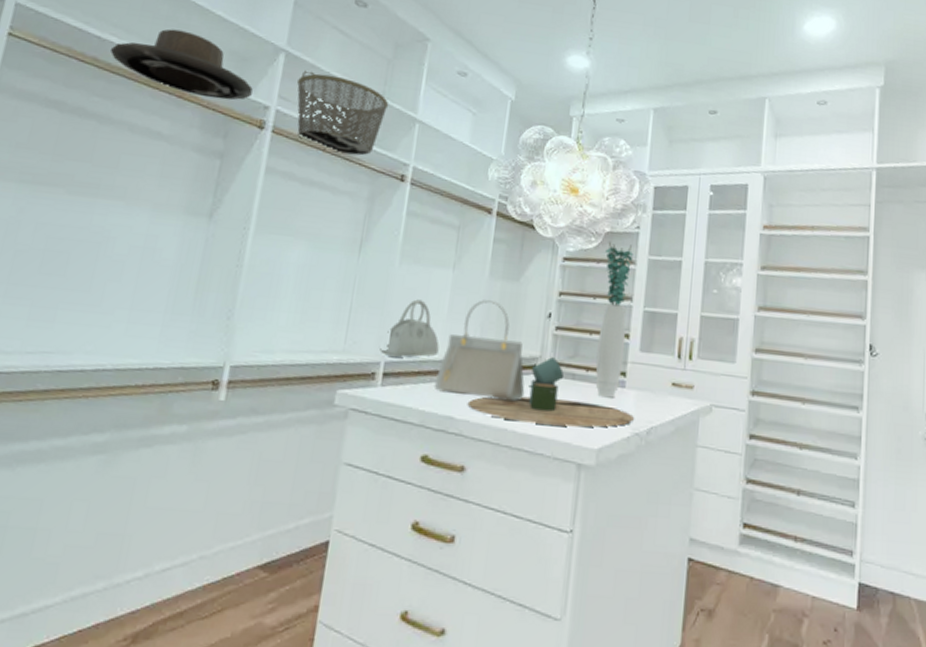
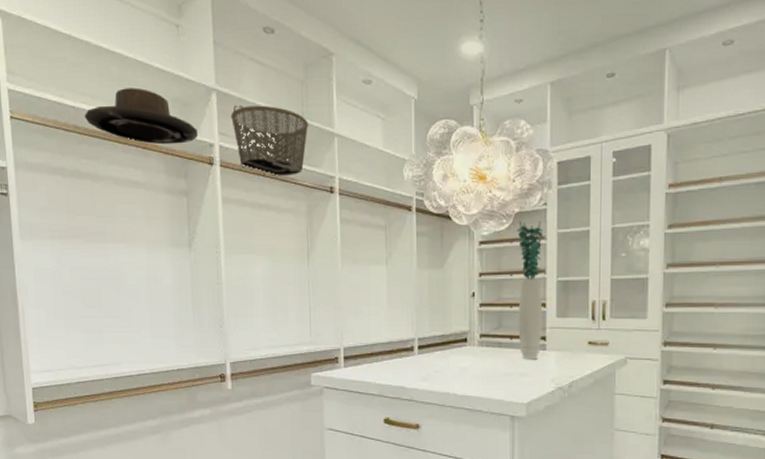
handbag: present [378,299,440,358] -> none [337,294,385,344]
handbag: present [433,300,525,402] -> none [385,288,460,370]
decorative tray: present [467,357,635,428] -> none [414,330,557,386]

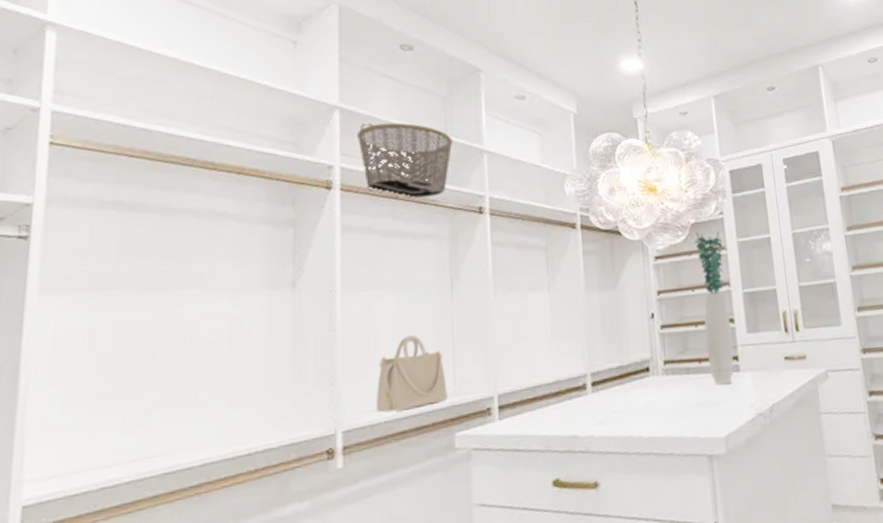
hat: present [84,87,198,145] -> none [158,106,313,169]
handbag: none [252,293,305,352] -> present [375,335,447,413]

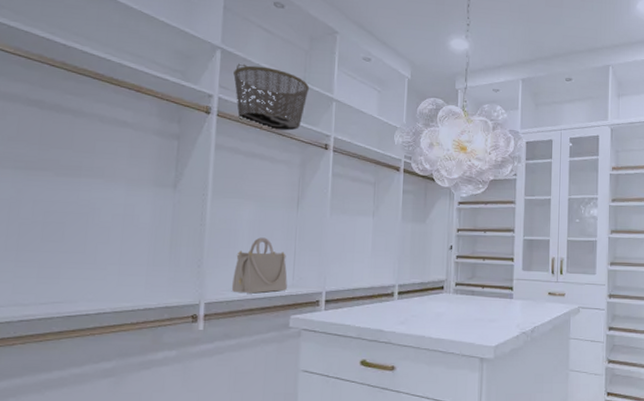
vase: present [694,231,734,386] -> none [489,186,513,307]

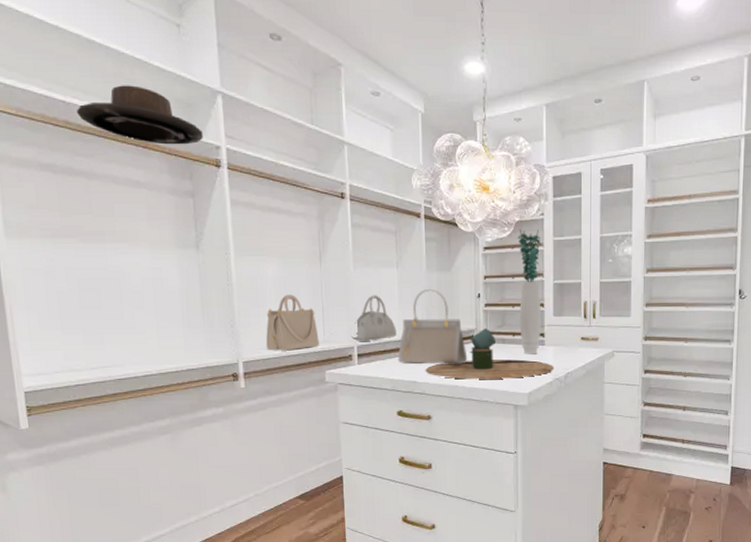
hat: none [75,34,197,92] -> present [76,85,203,145]
basket: present [233,63,310,131] -> none [238,109,319,180]
handbag: none [320,242,367,288] -> present [350,295,397,342]
handbag: none [365,239,436,315] -> present [397,289,468,365]
decorative tray: none [392,279,522,331] -> present [425,328,555,379]
vase: none [489,186,513,307] -> present [517,228,541,354]

